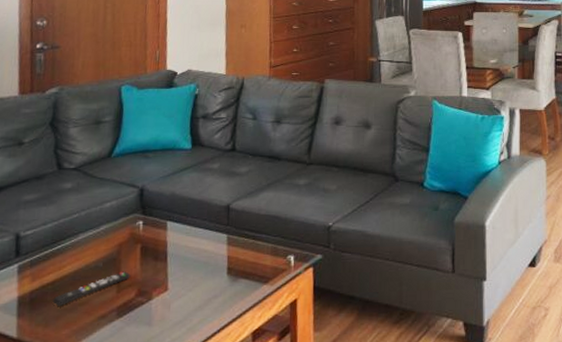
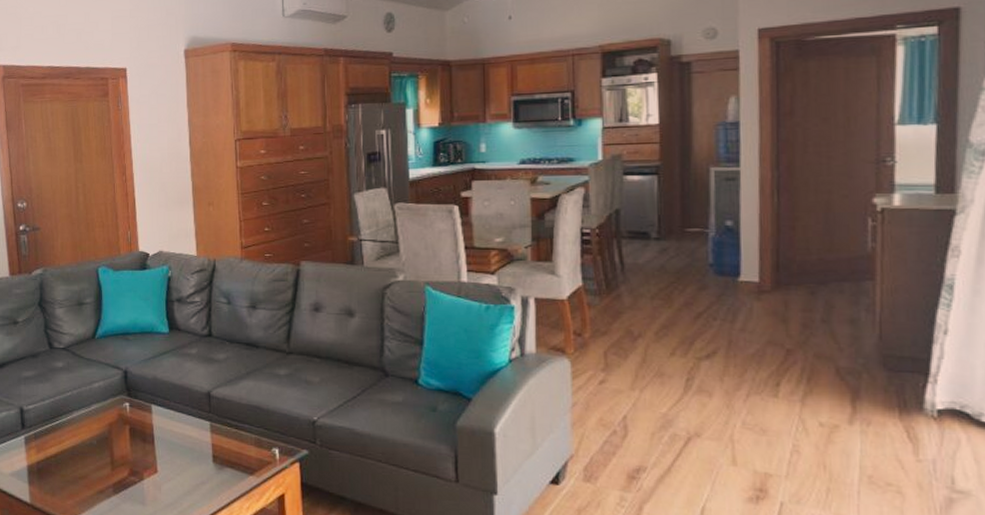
remote control: present [52,271,131,307] -> none [56,450,123,479]

